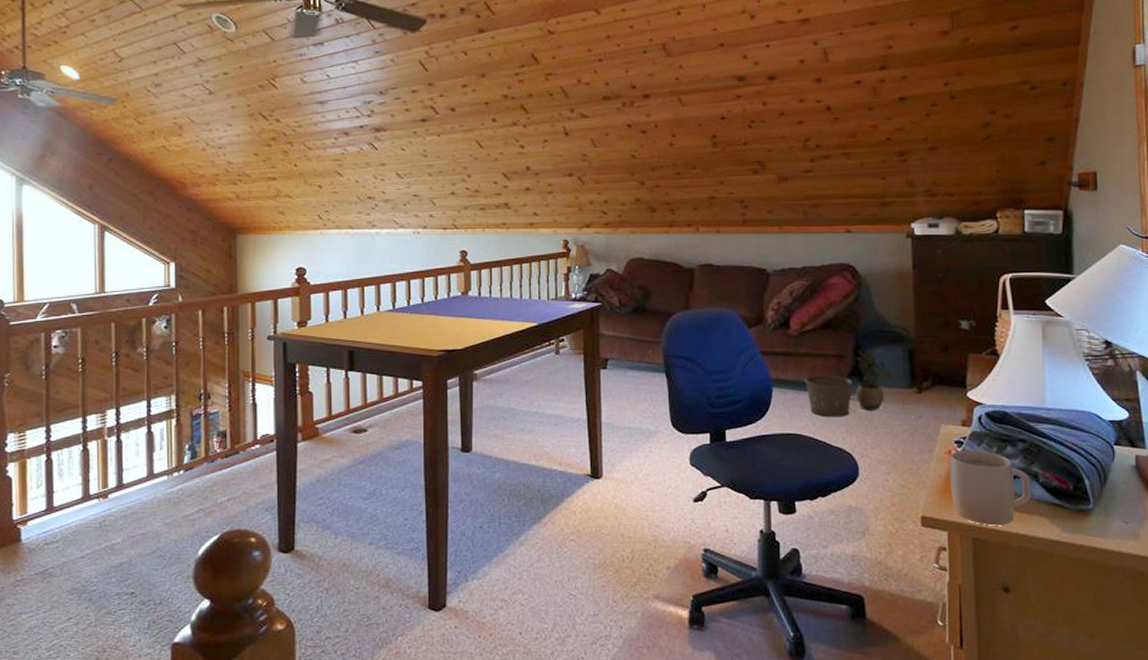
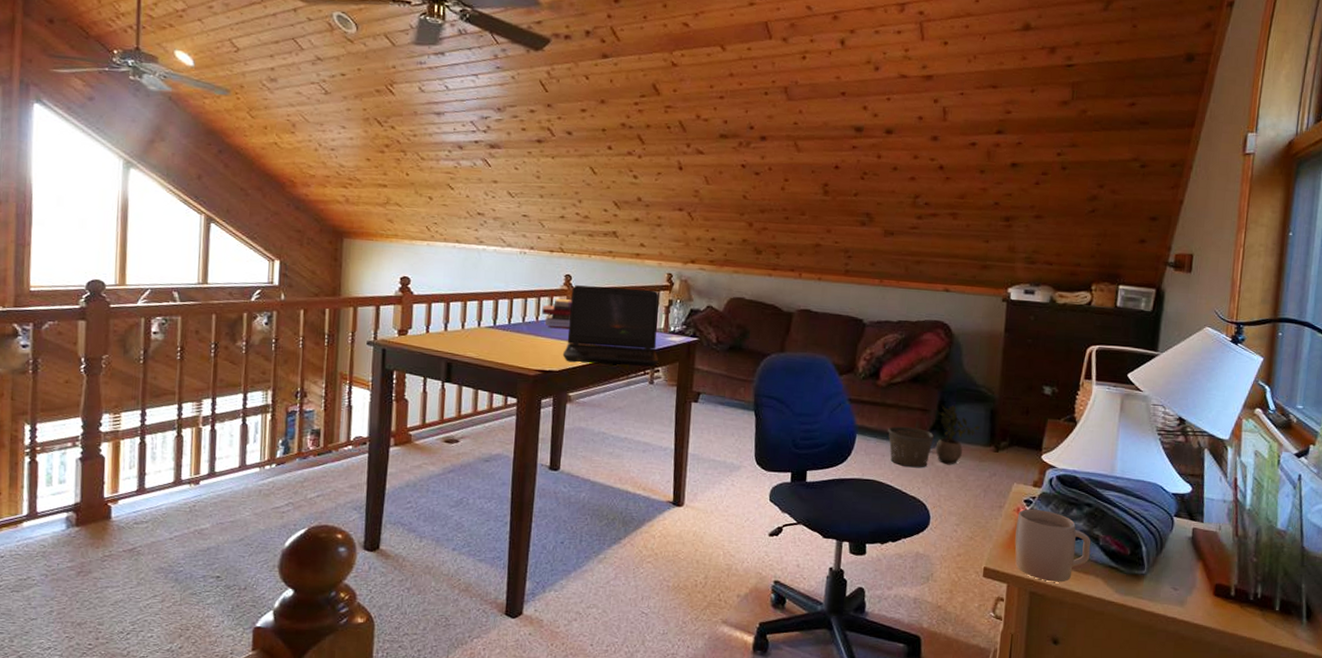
books: none [440,276,470,307] -> present [541,299,573,330]
laptop computer: none [464,258,563,338] -> present [562,285,659,367]

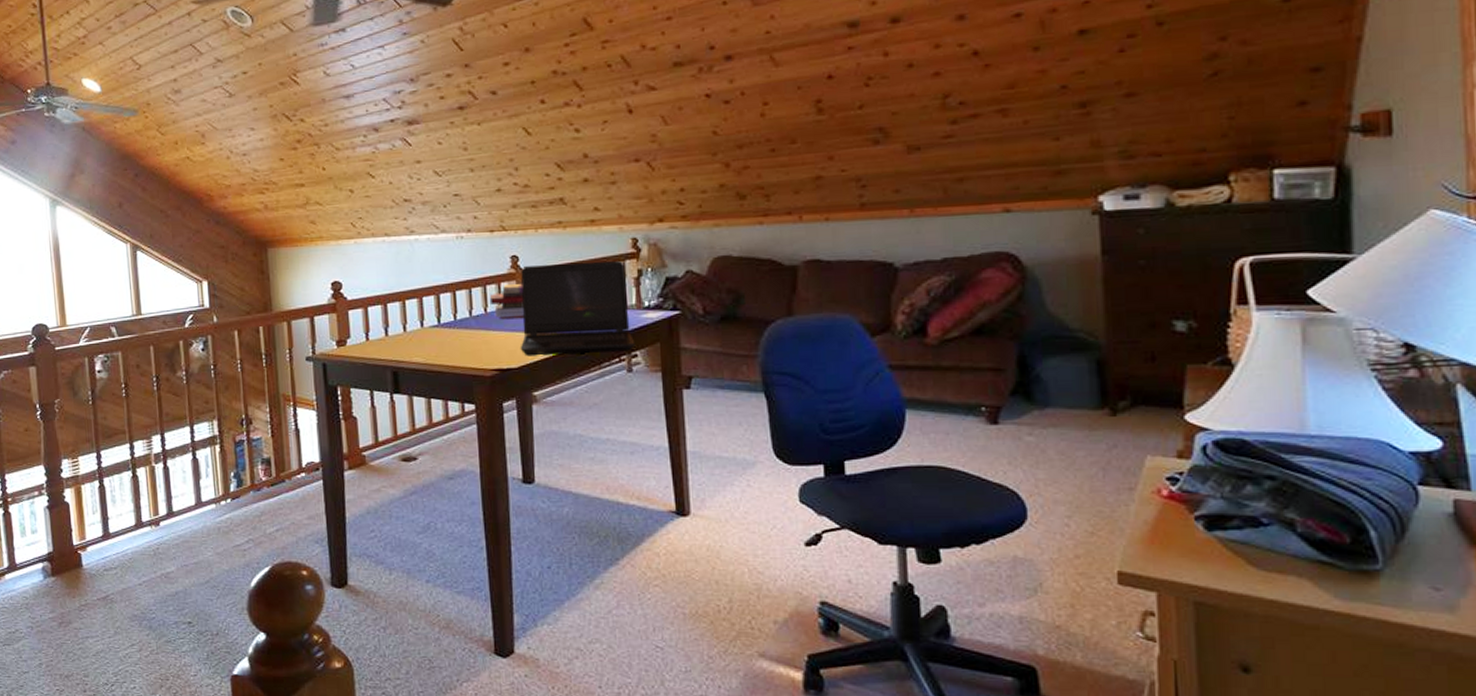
basket: present [888,426,935,468] -> none [949,393,1018,446]
potted plant: present [935,405,981,464] -> none [1018,359,1084,437]
mug: present [1014,508,1091,583] -> none [1159,488,1284,587]

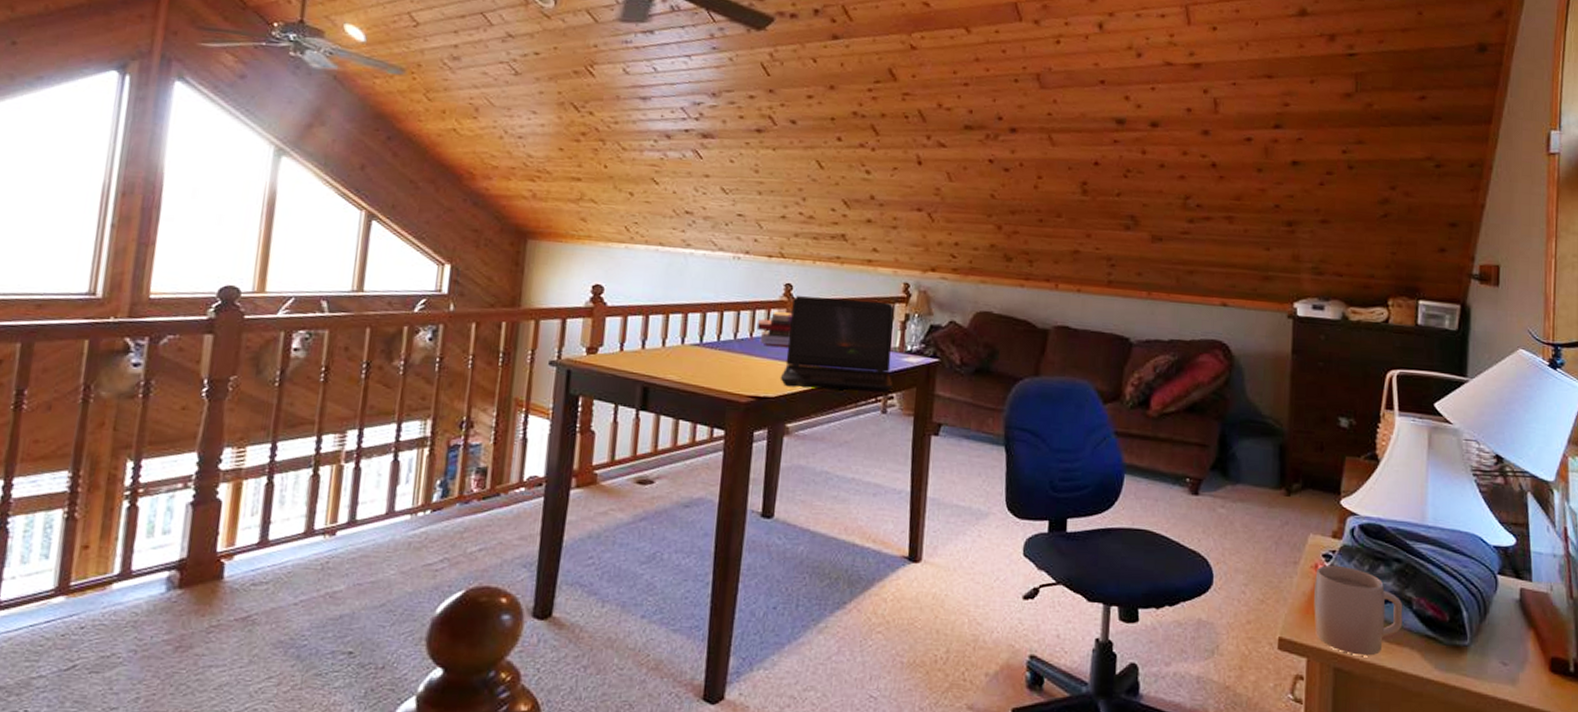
mug: none [1159,488,1284,587] -> present [1314,565,1403,656]

